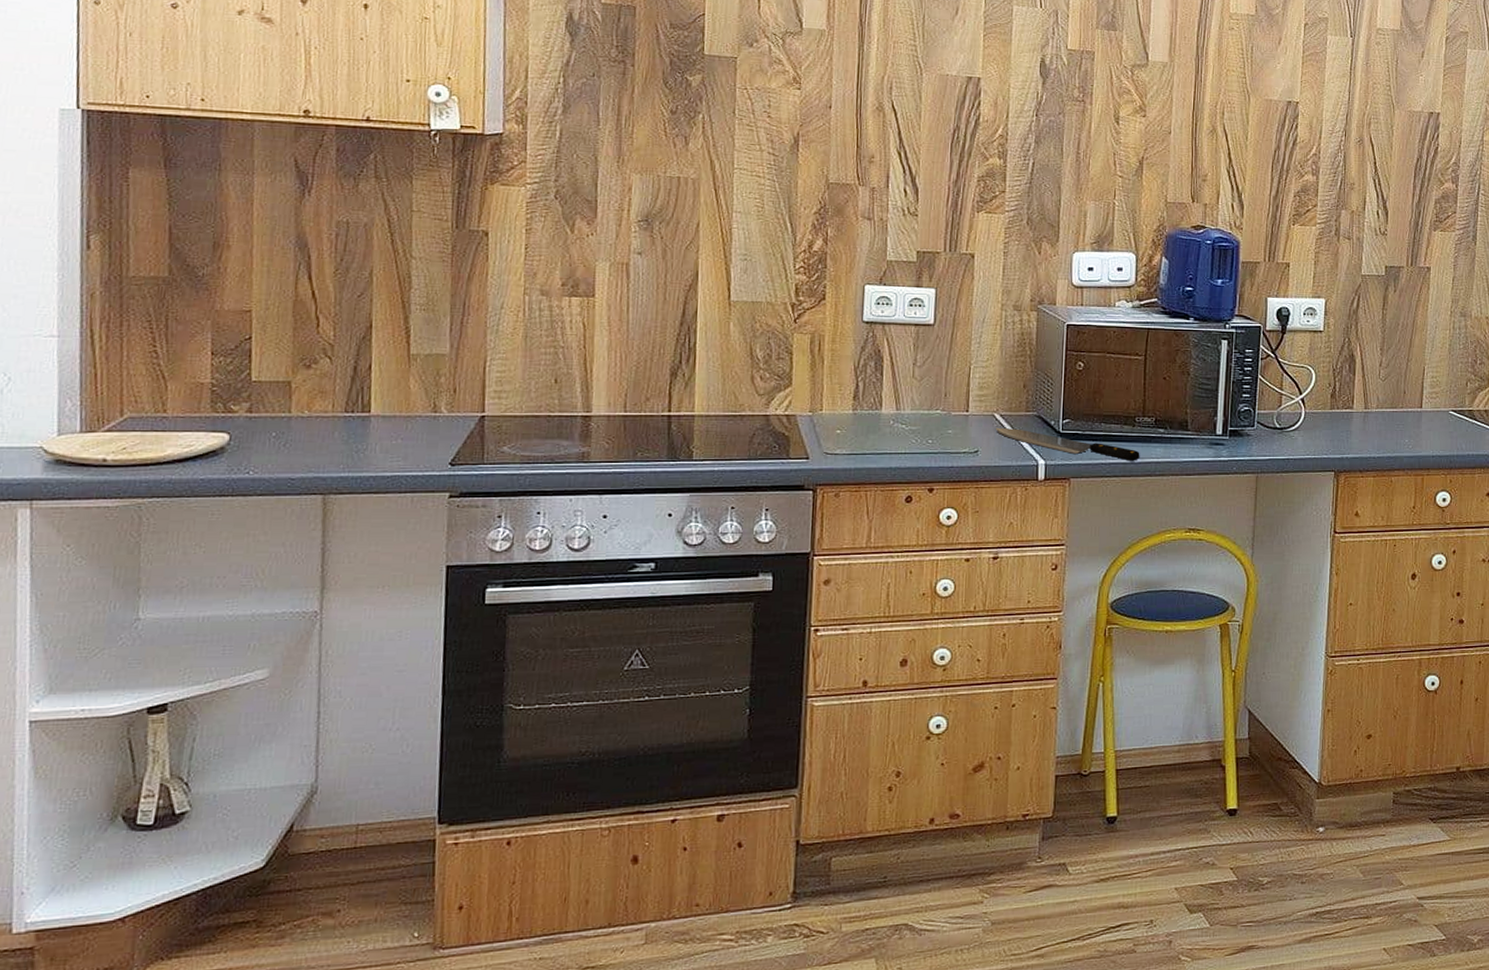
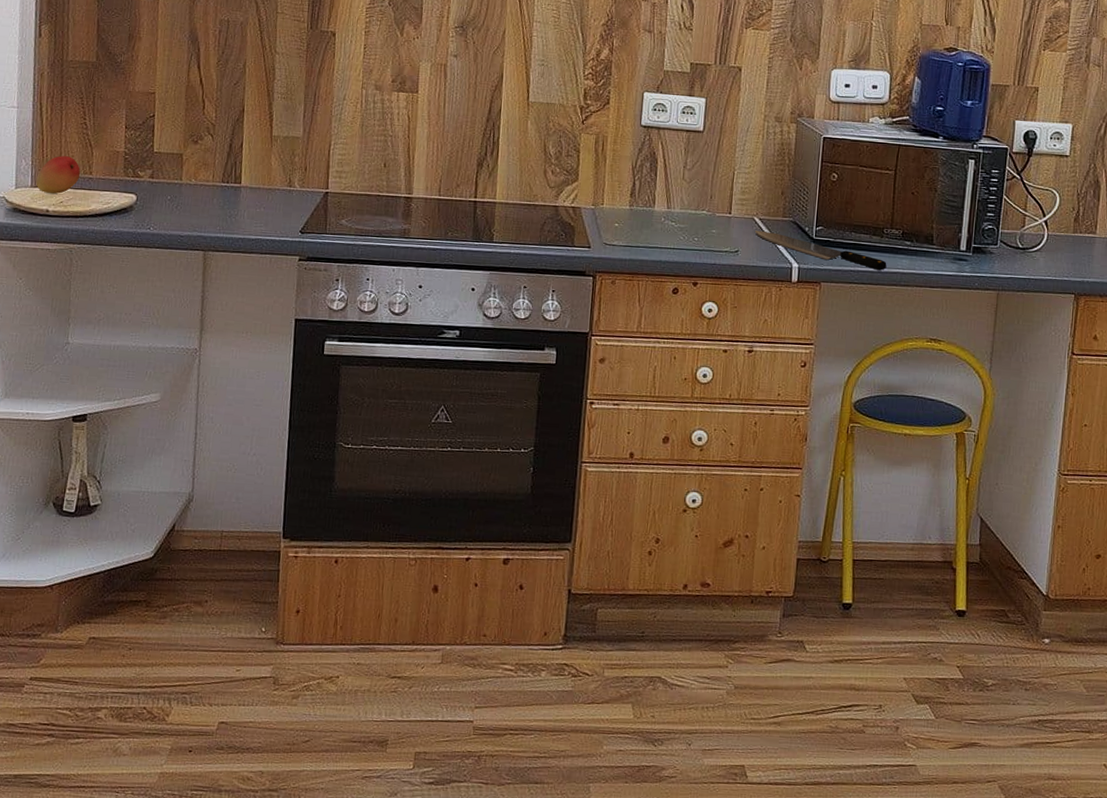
fruit: none [87,392,151,438] -> present [36,156,81,194]

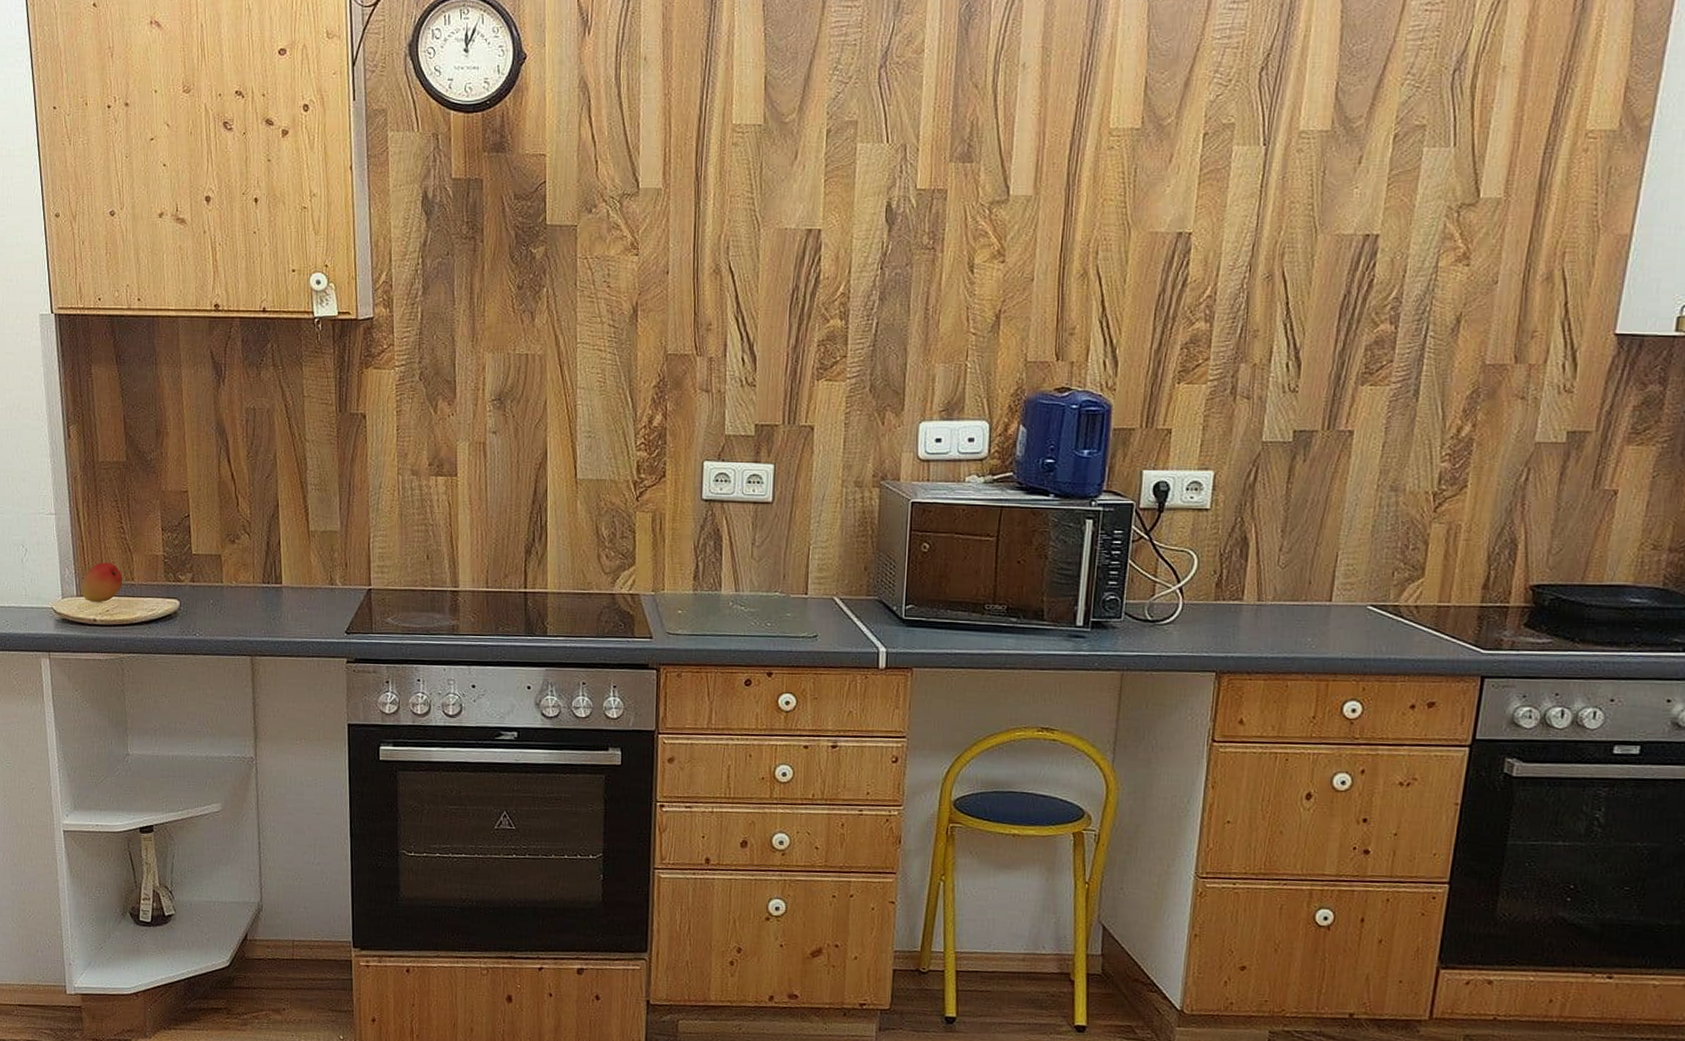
knife: present [754,230,887,271] -> none [834,611,989,652]

